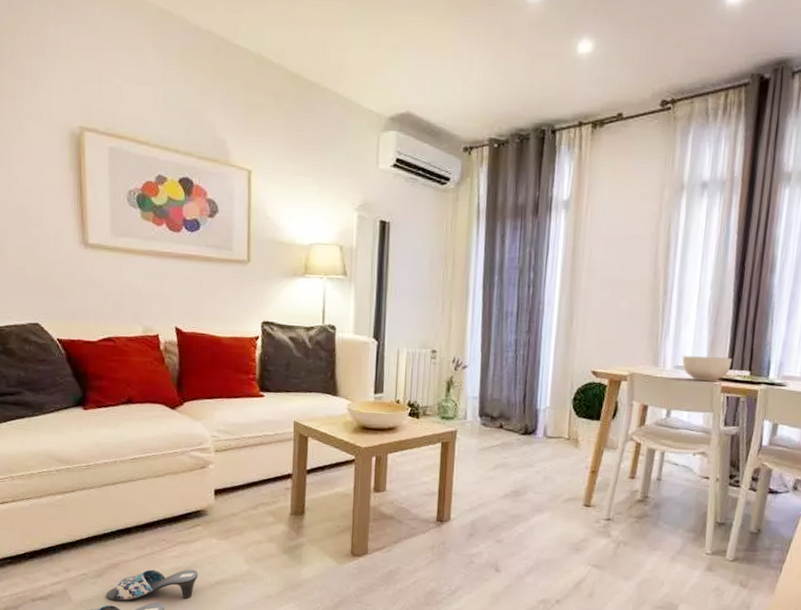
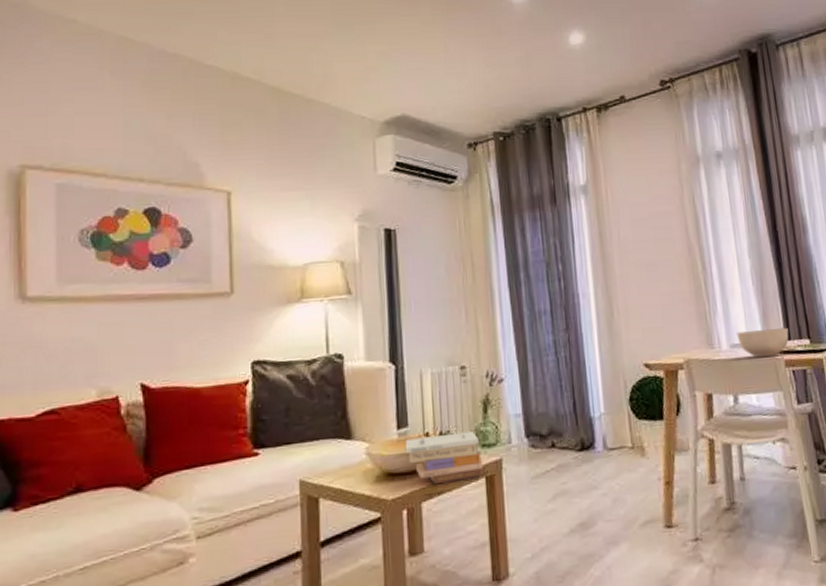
books: none [379,403,442,442] -> present [405,431,485,485]

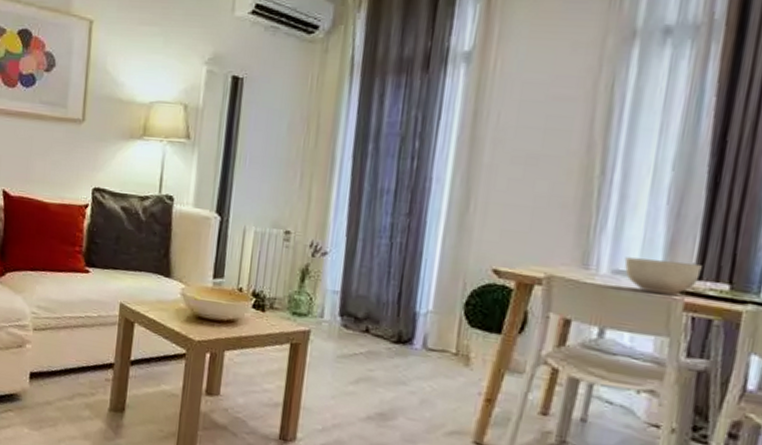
books: present [405,431,485,485] -> none [217,289,292,343]

